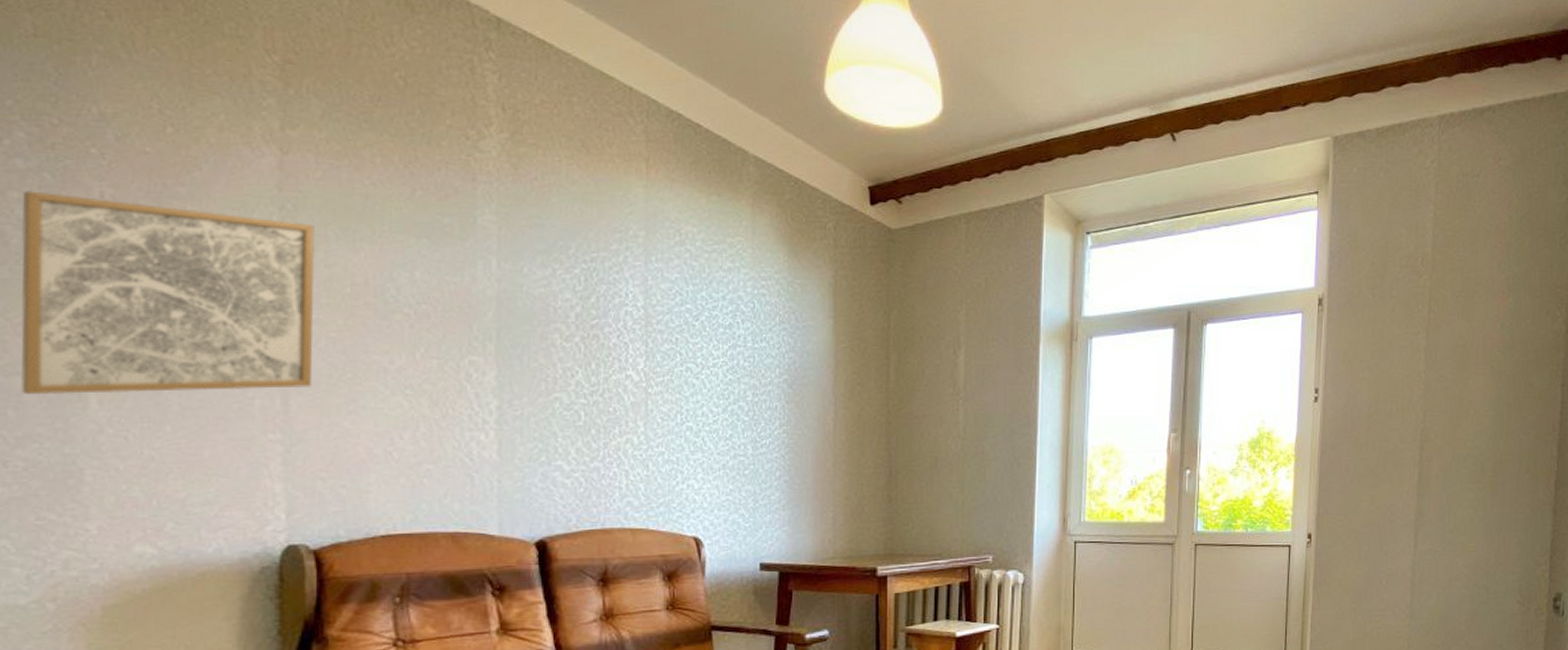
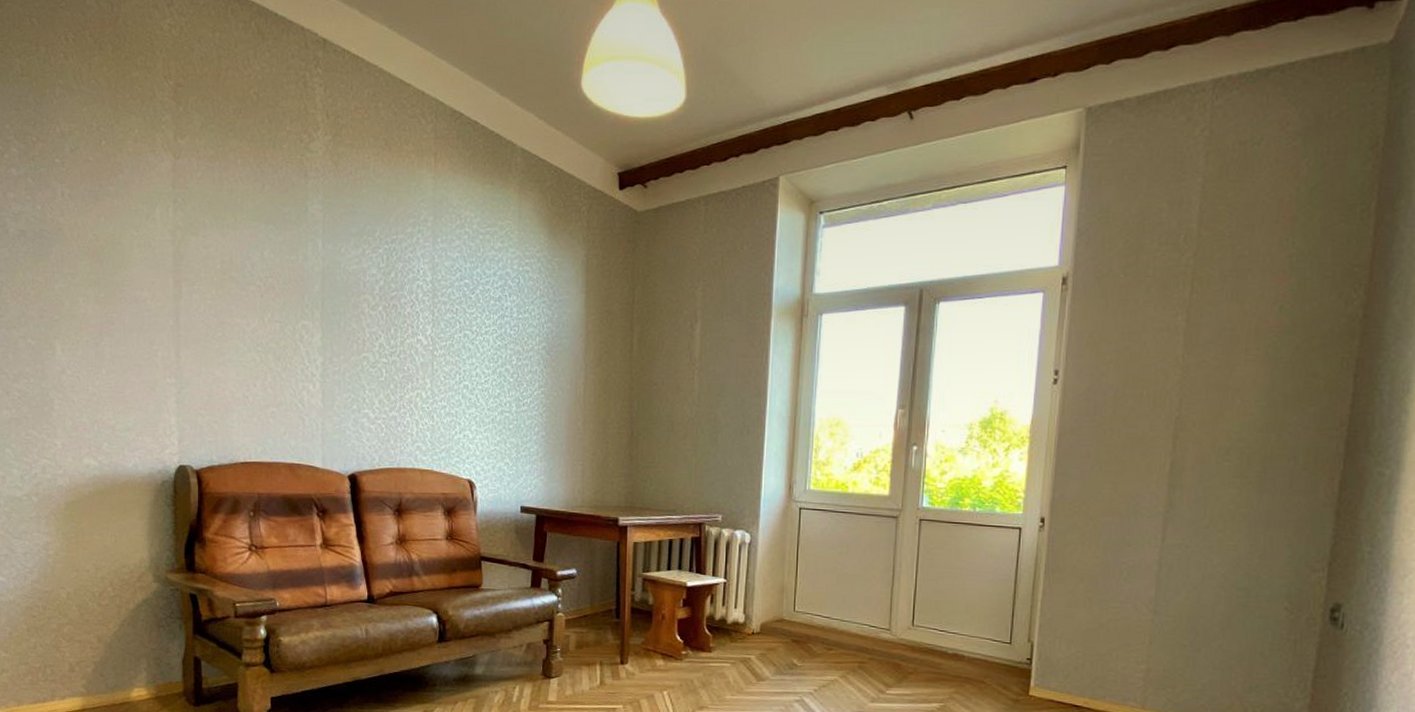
wall art: present [20,190,316,395] -> none [15,192,197,344]

